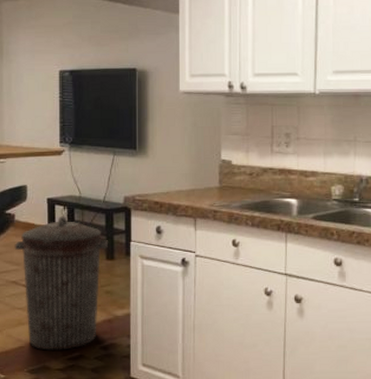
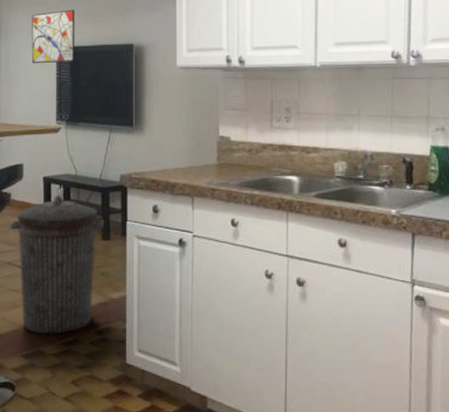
wall art: none [34,32,78,87] -> present [31,9,75,64]

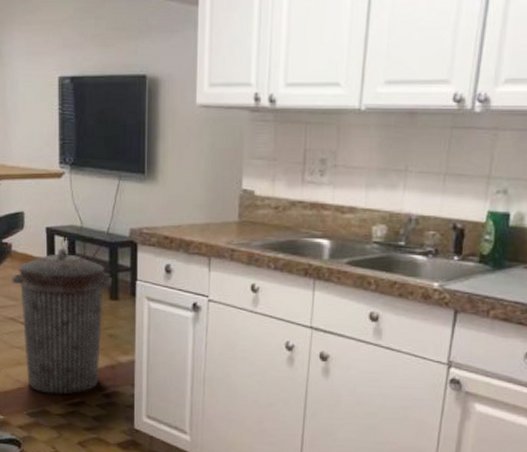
wall art: present [31,9,75,64] -> none [30,29,80,96]

